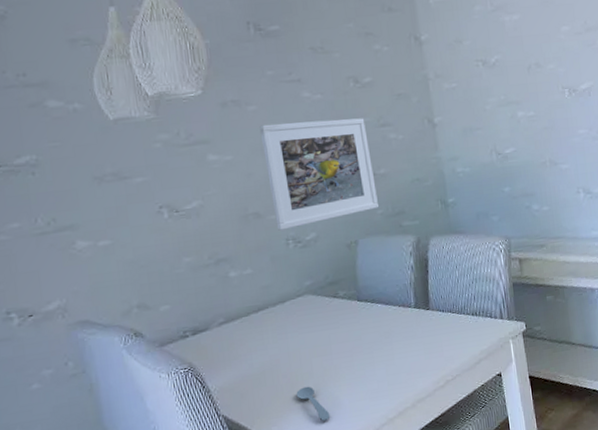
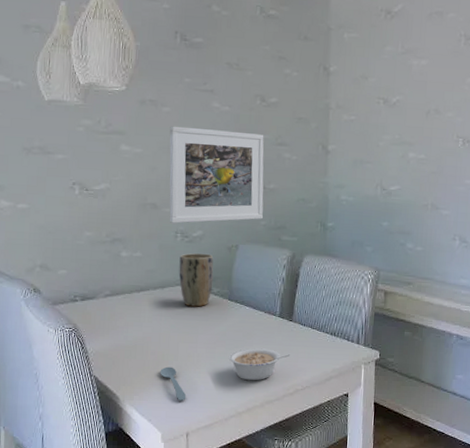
plant pot: none [296,256,338,317] -> present [179,253,214,307]
legume: none [368,344,434,383] -> present [228,348,291,381]

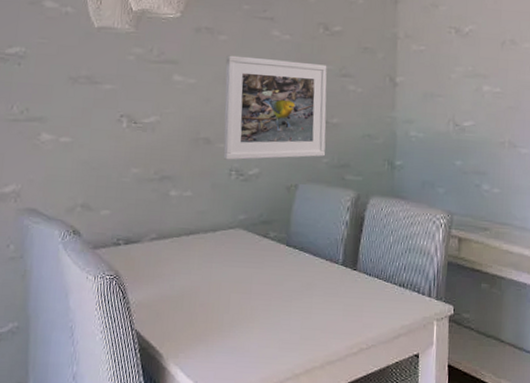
spoon: present [160,366,186,402] -> none [209,320,238,361]
plant pot: present [179,253,214,307] -> none [232,193,271,253]
legume: present [228,348,291,381] -> none [285,300,354,338]

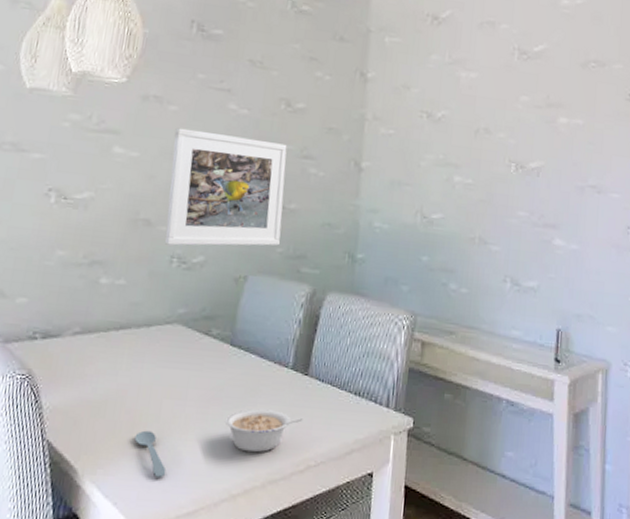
spoon: none [209,320,238,361] -> present [134,430,166,479]
legume: none [285,300,354,338] -> present [224,408,303,453]

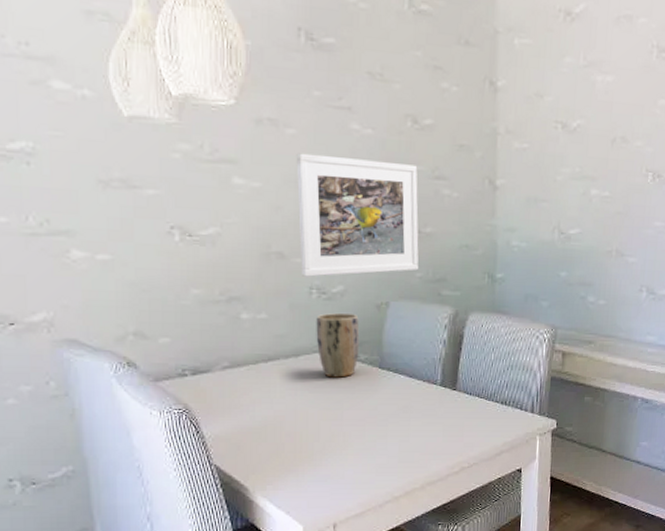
spoon: present [134,430,166,479] -> none [298,449,332,489]
plant pot: none [170,283,216,353] -> present [316,313,360,378]
legume: present [224,408,303,453] -> none [381,423,455,461]

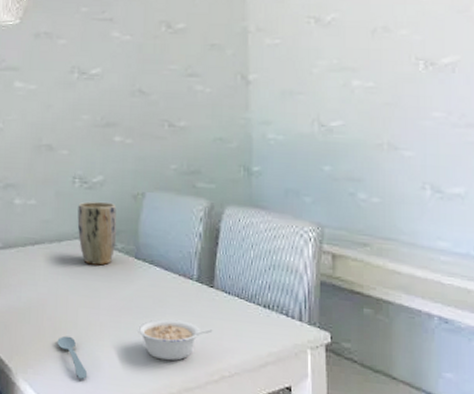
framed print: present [296,153,419,277] -> none [65,59,173,167]
spoon: none [298,449,332,489] -> present [57,335,88,380]
legume: none [381,423,455,461] -> present [136,319,213,361]

